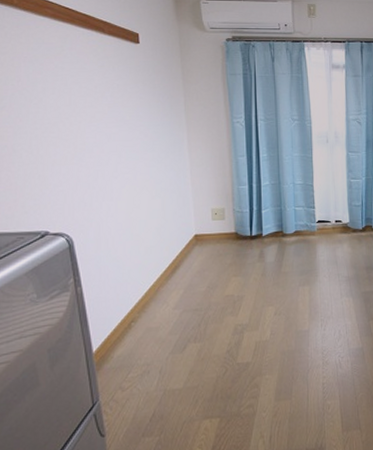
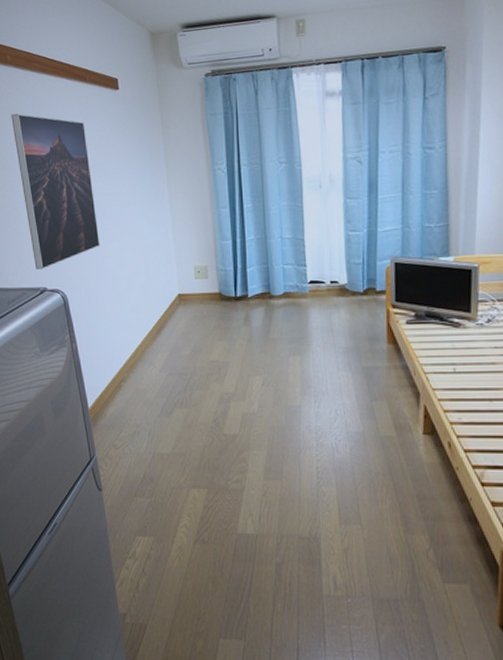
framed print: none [15,55,114,213] -> present [11,113,100,269]

